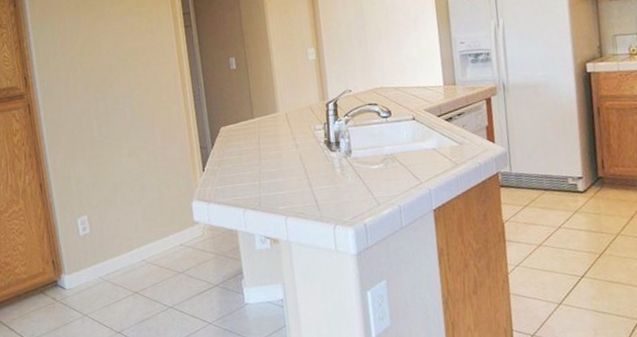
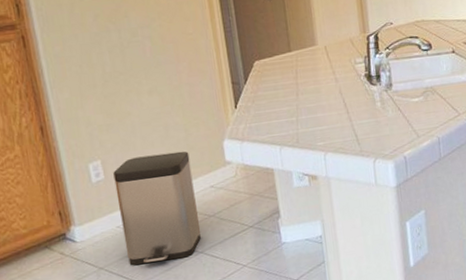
pedal bin: none [97,210,171,315] -> present [113,151,201,266]

